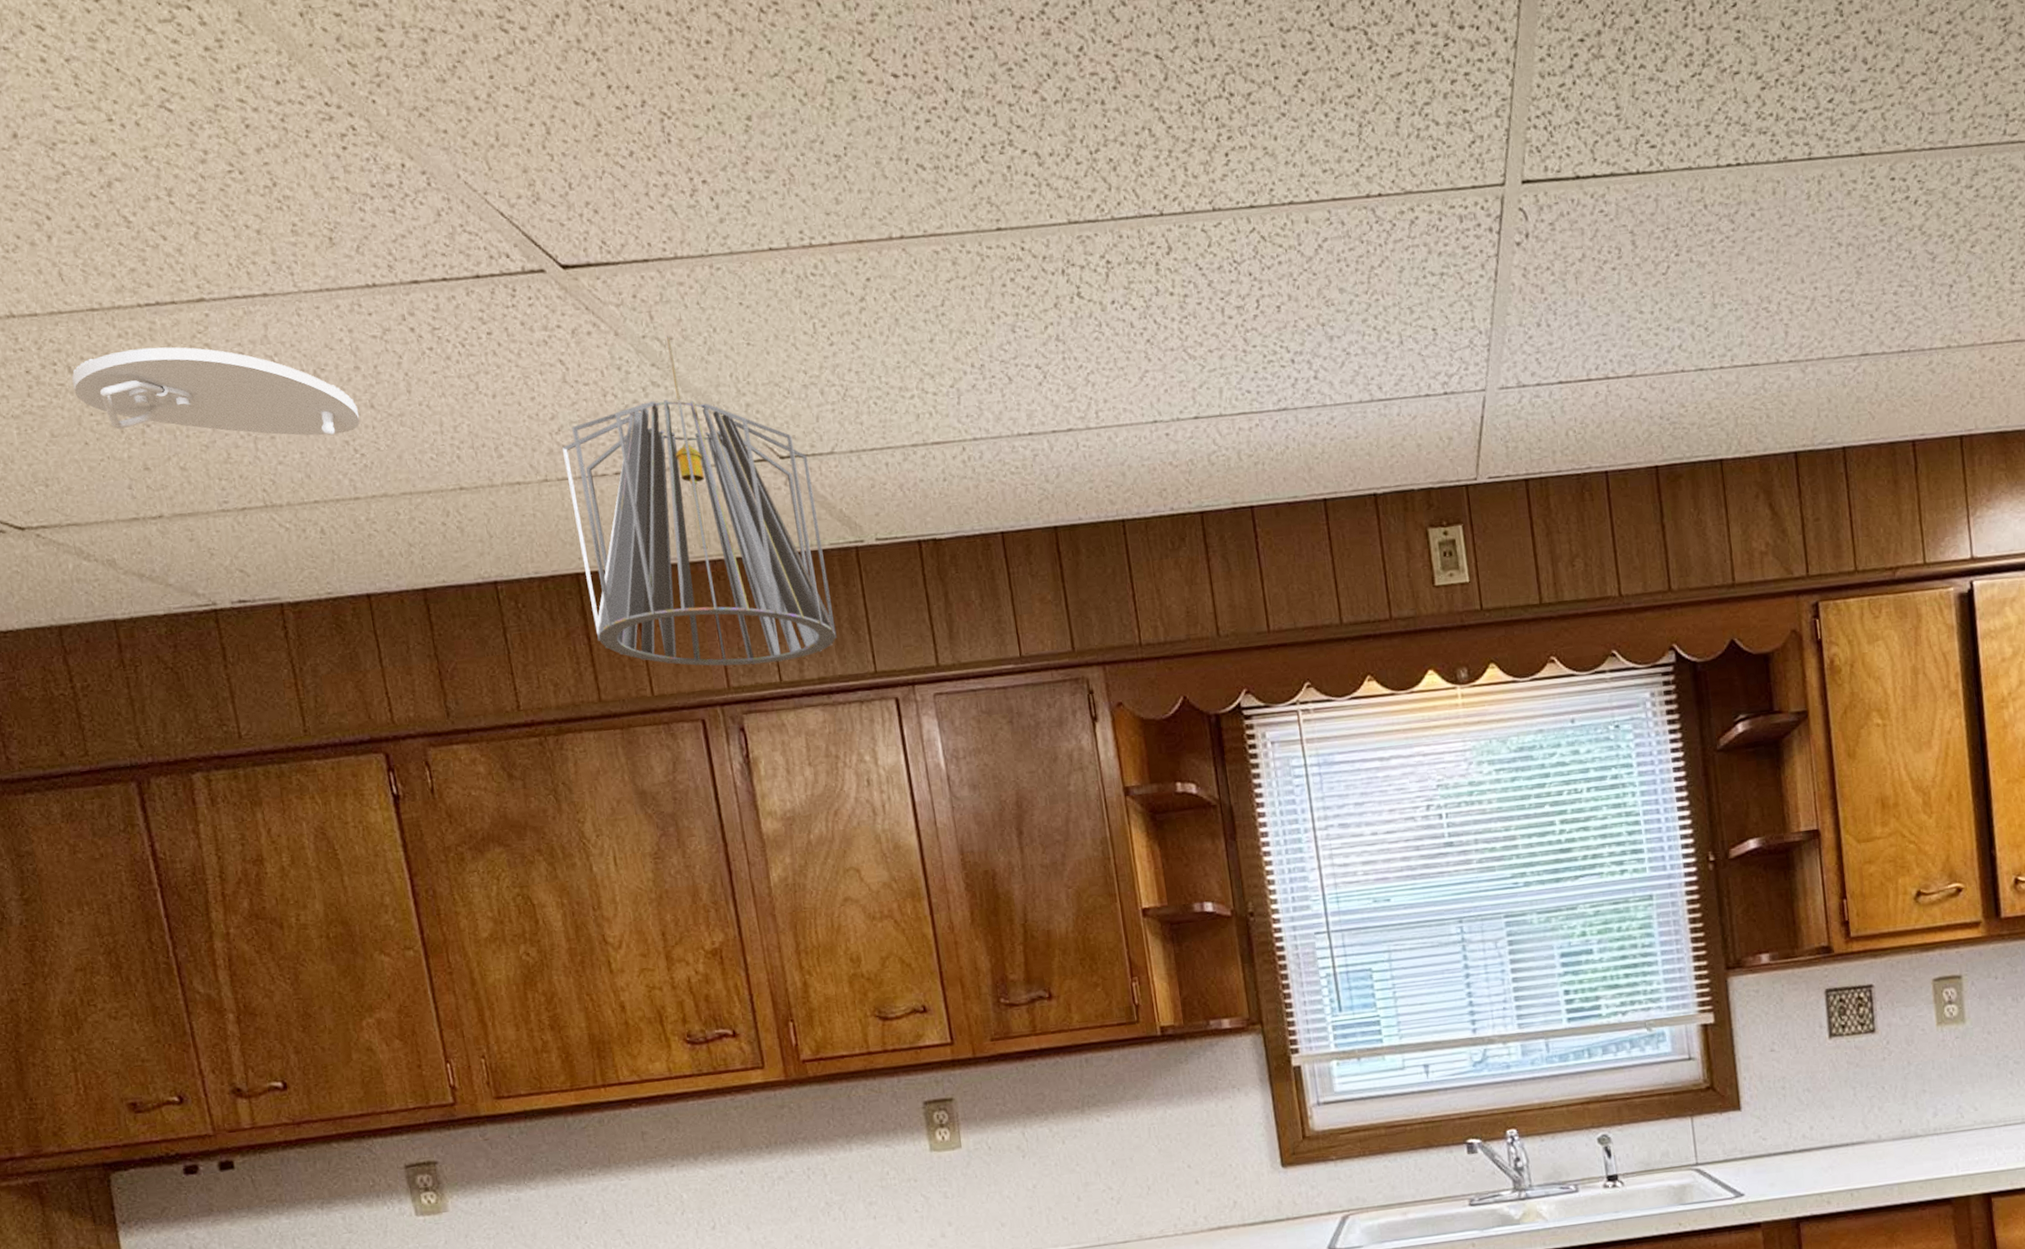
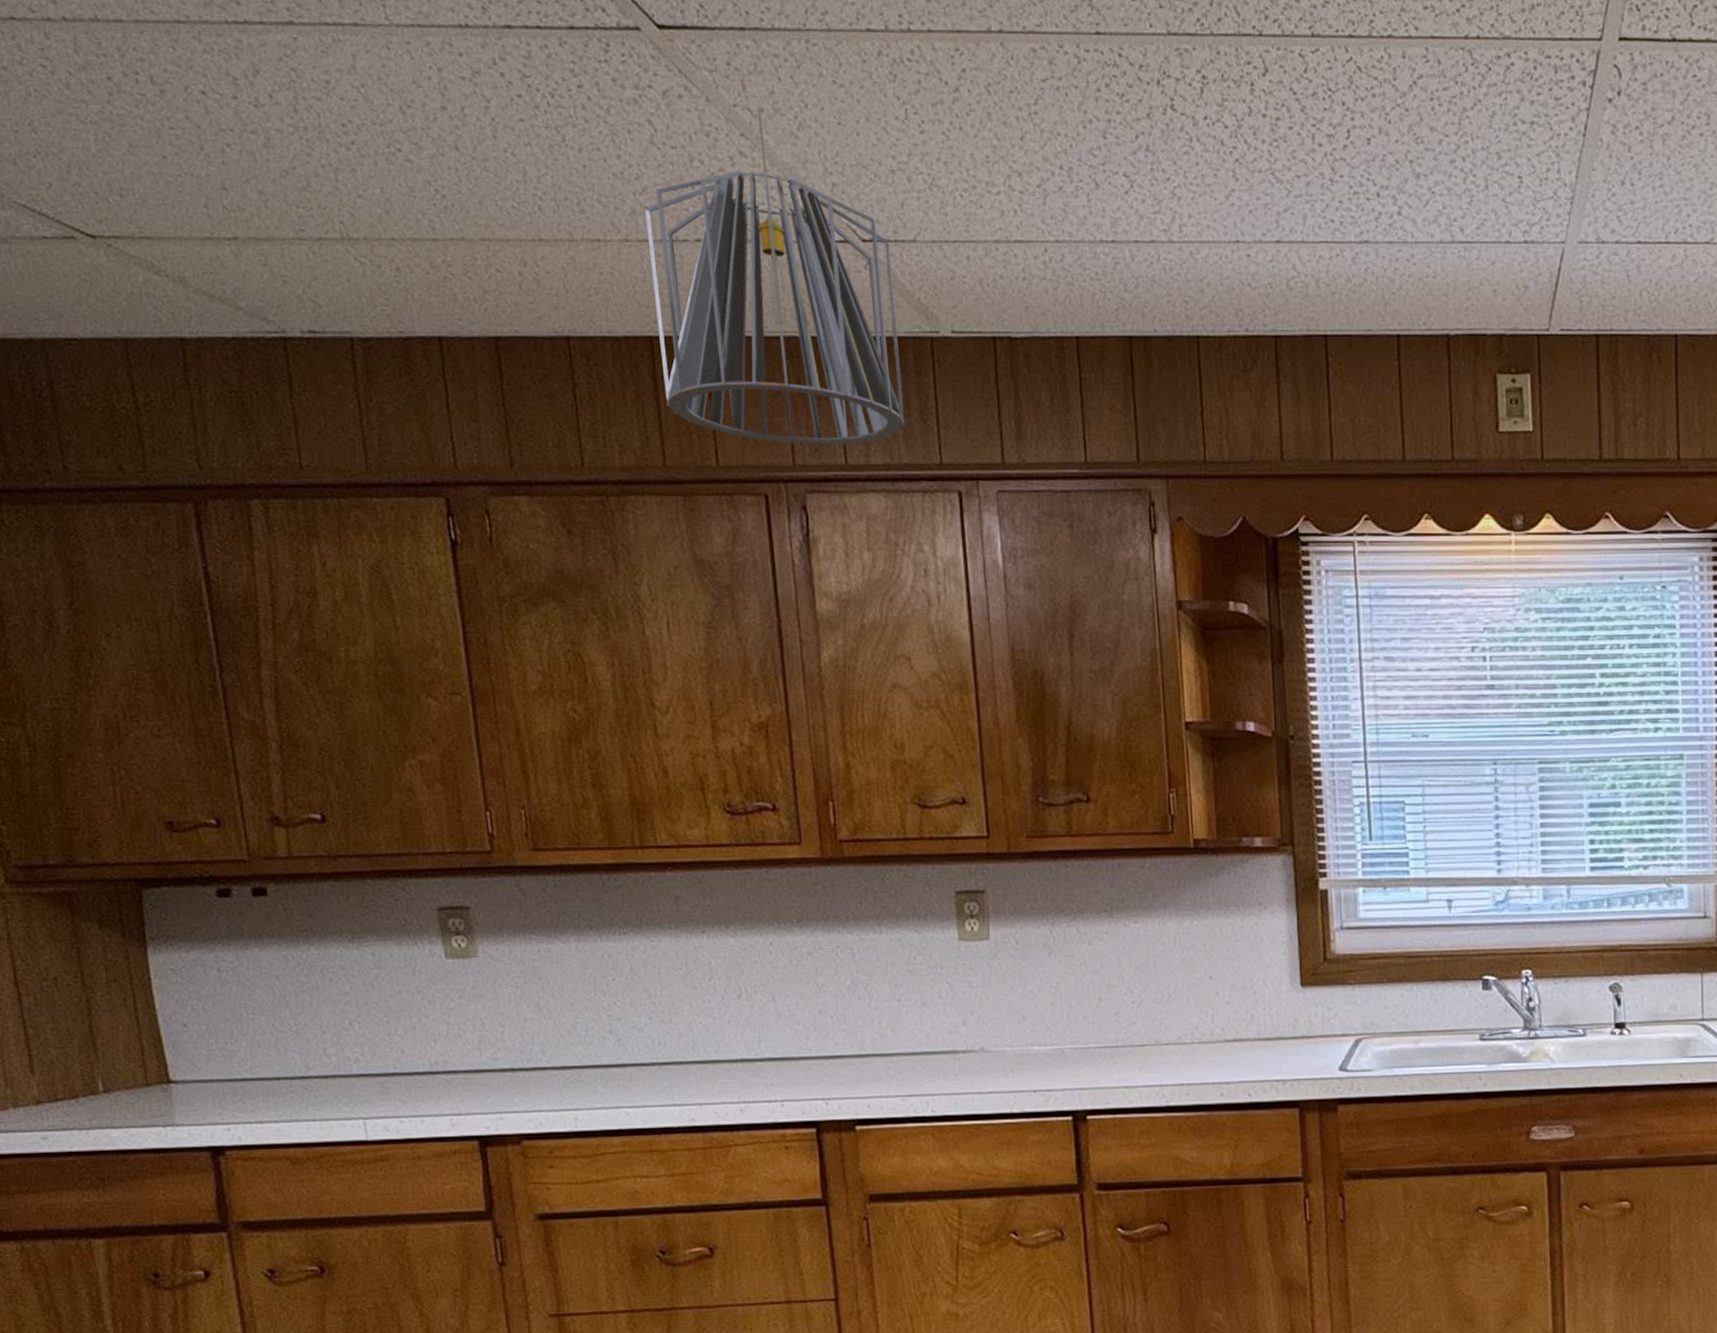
smoke detector: present [71,347,361,436] -> none [153,66,444,174]

